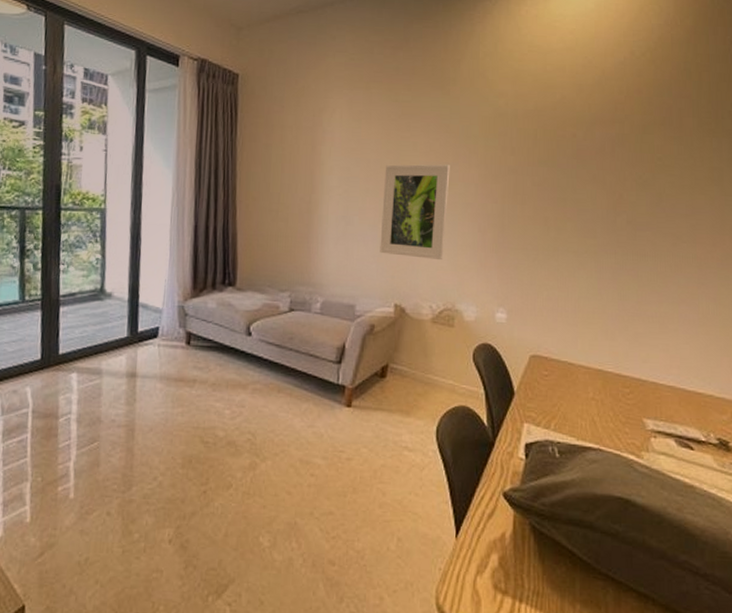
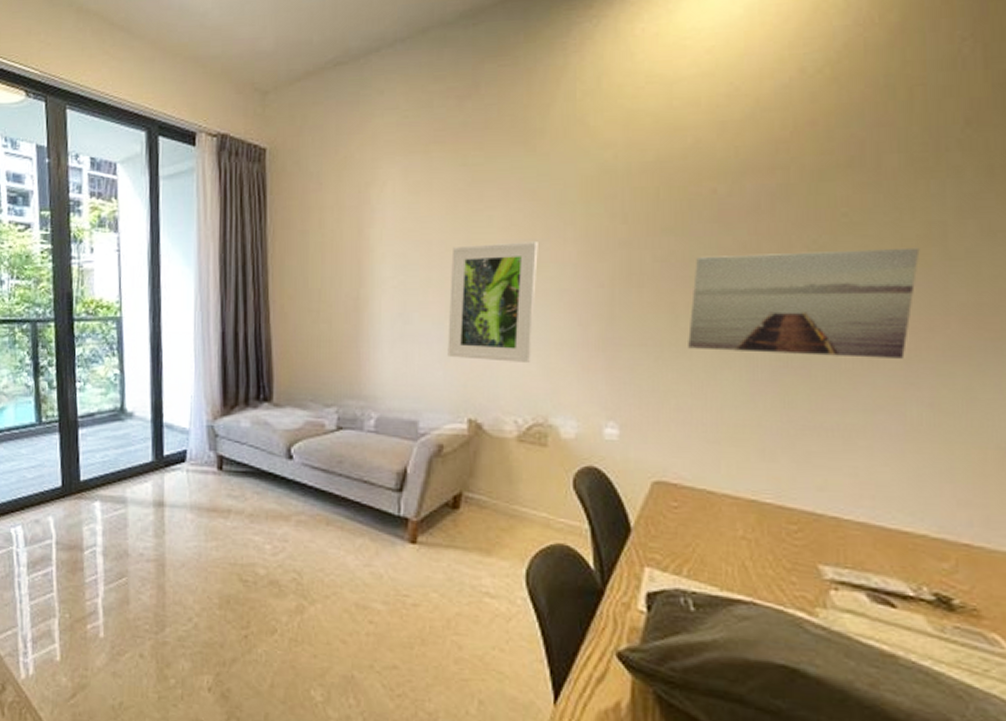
wall art: none [556,183,707,265] -> present [688,247,920,359]

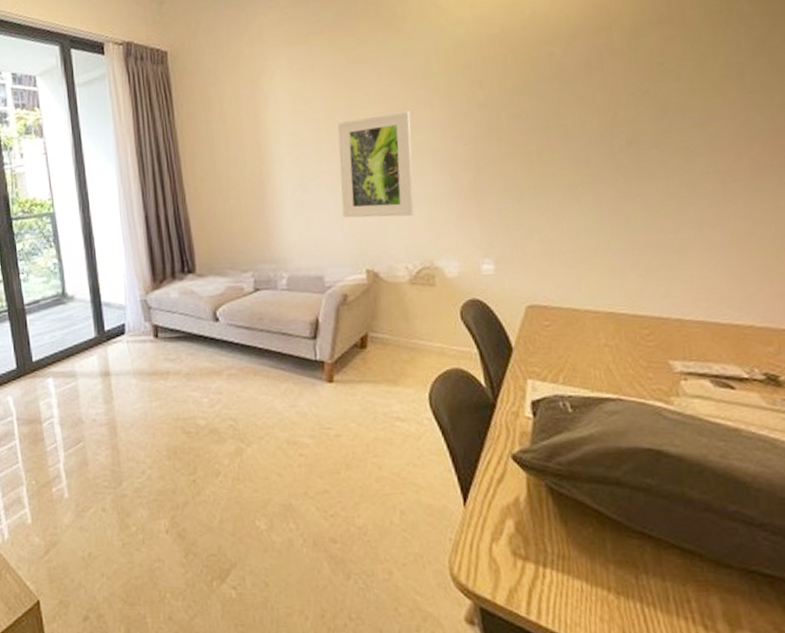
wall art: present [688,247,920,359] -> none [543,86,724,190]

